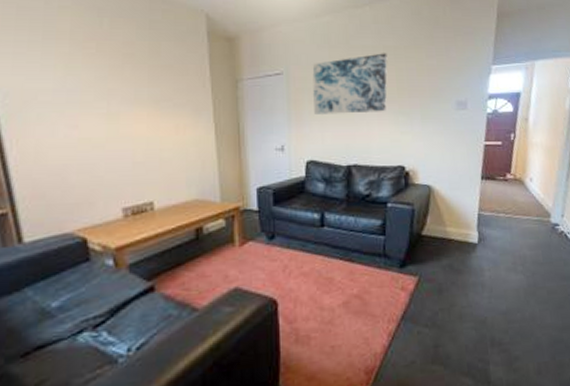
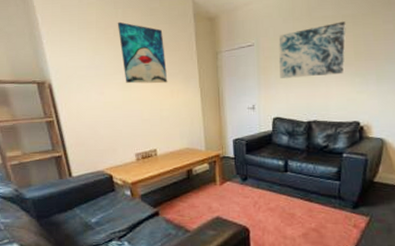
wall art: none [101,34,171,116] -> present [117,21,168,84]

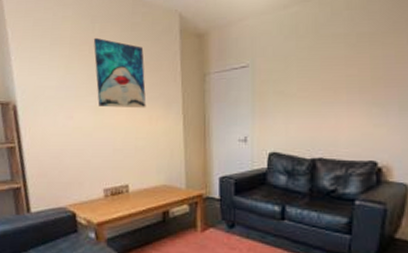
wall art: present [278,21,346,78] -> none [278,40,361,106]

